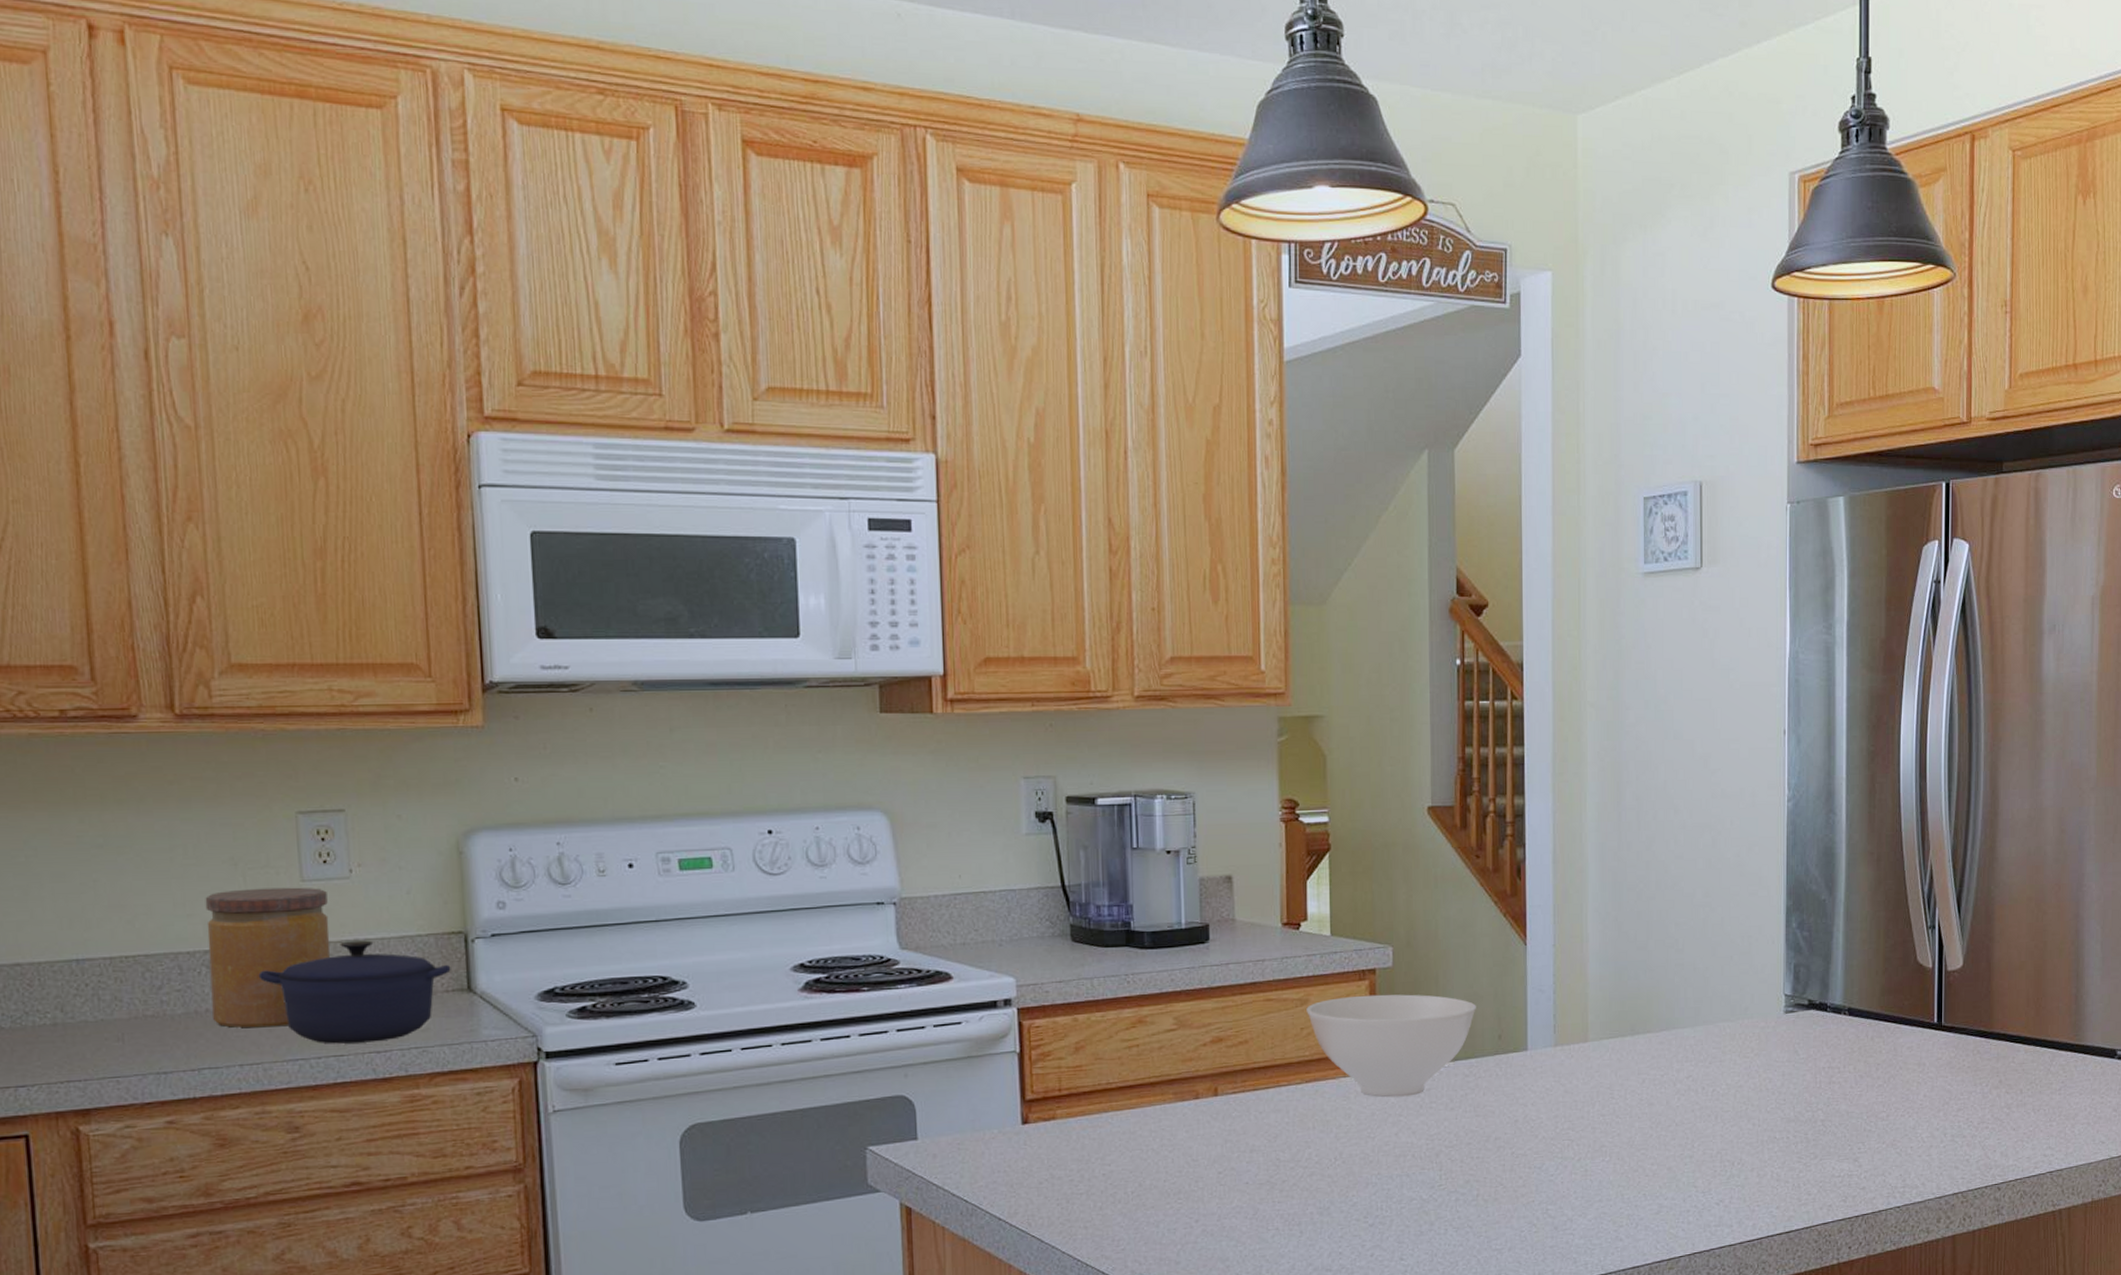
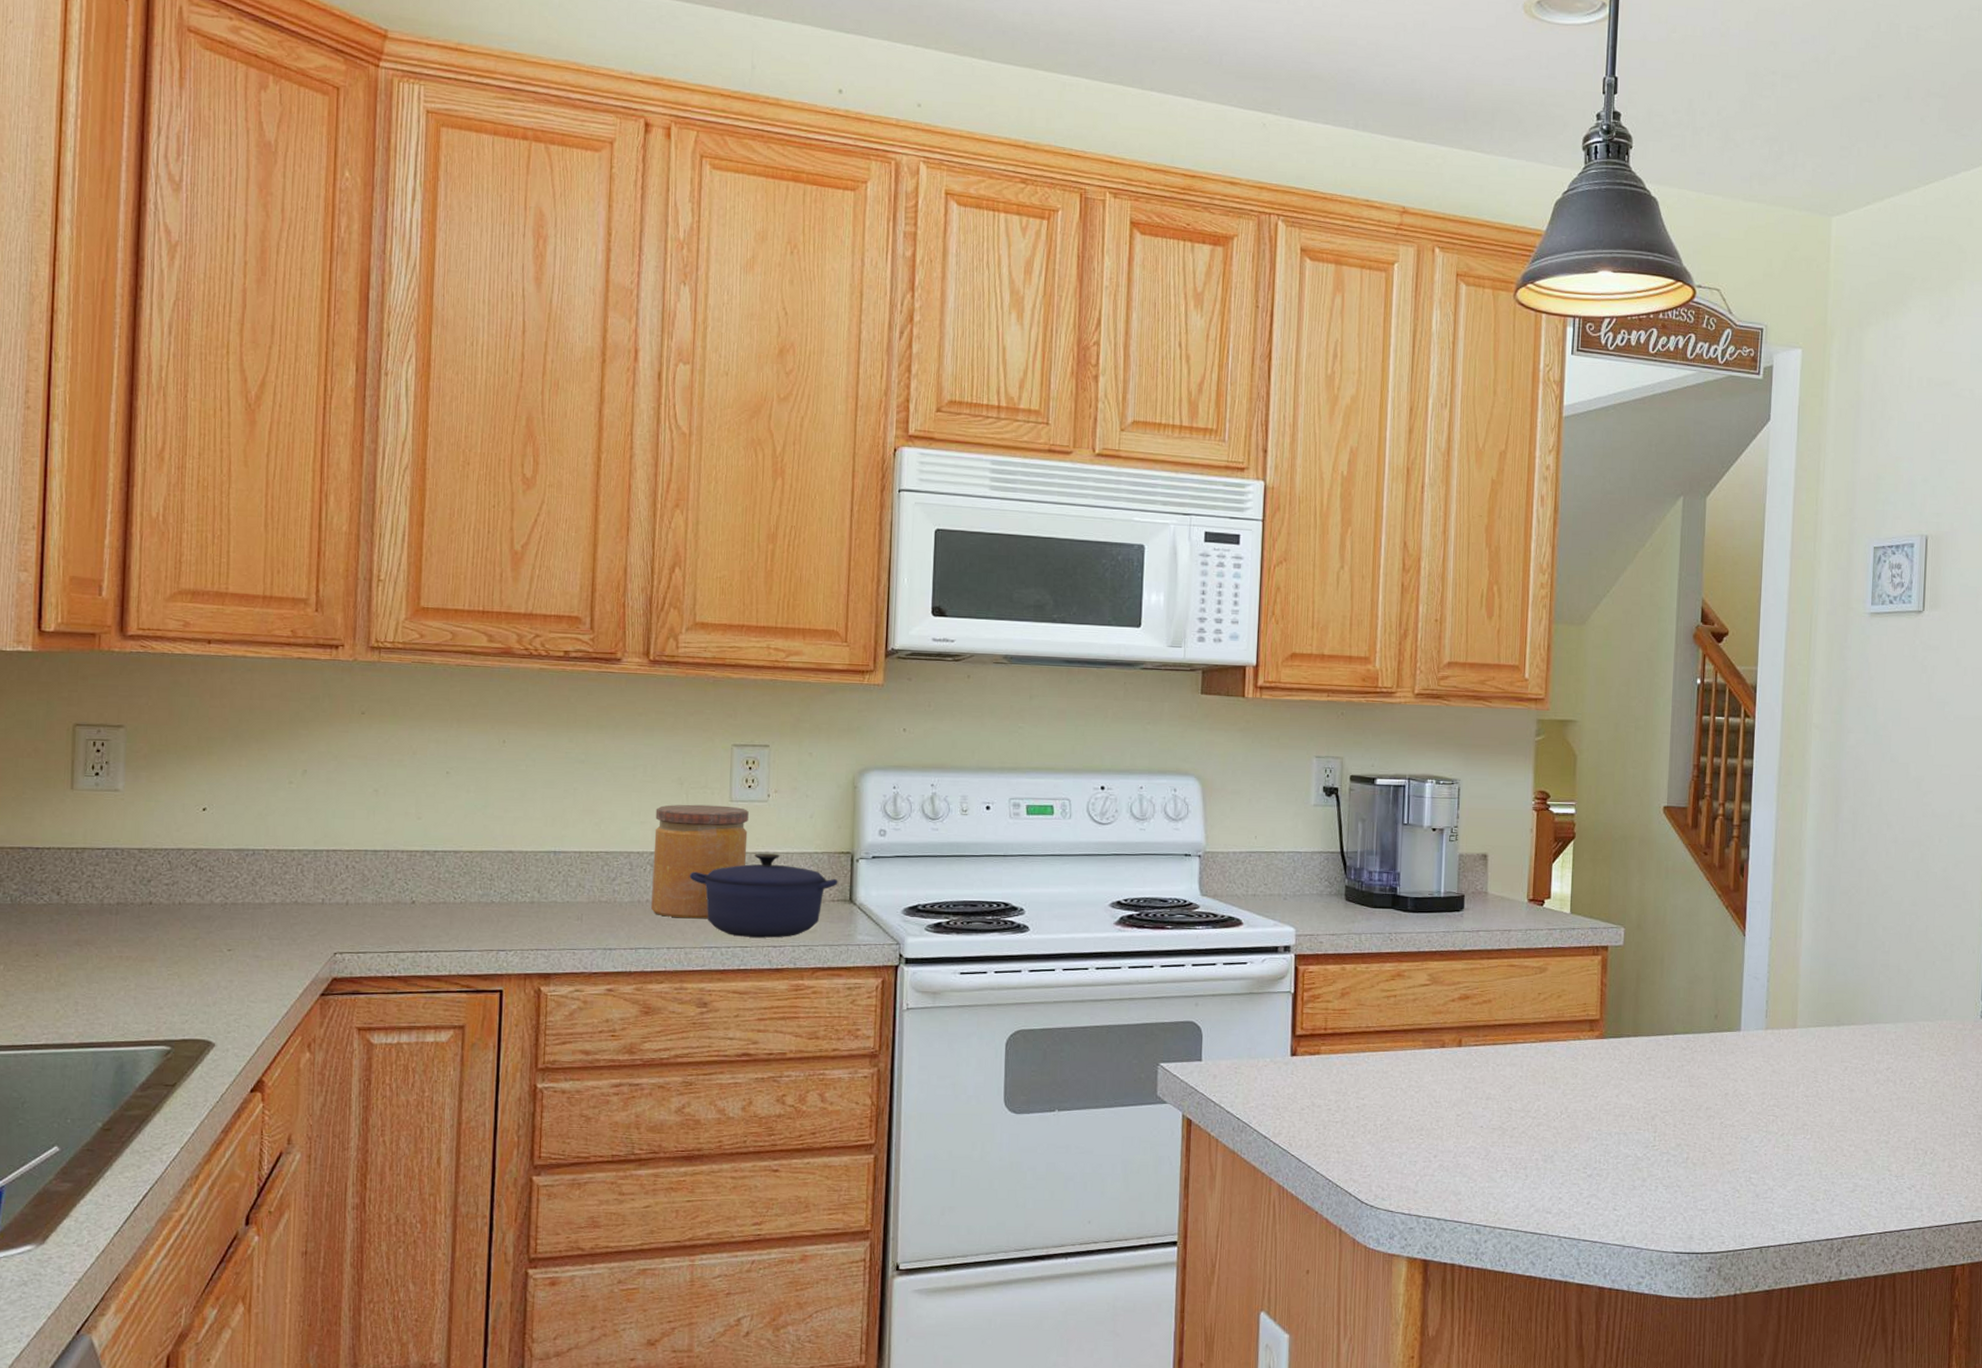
bowl: present [1306,994,1476,1098] -> none [1544,968,1696,1063]

